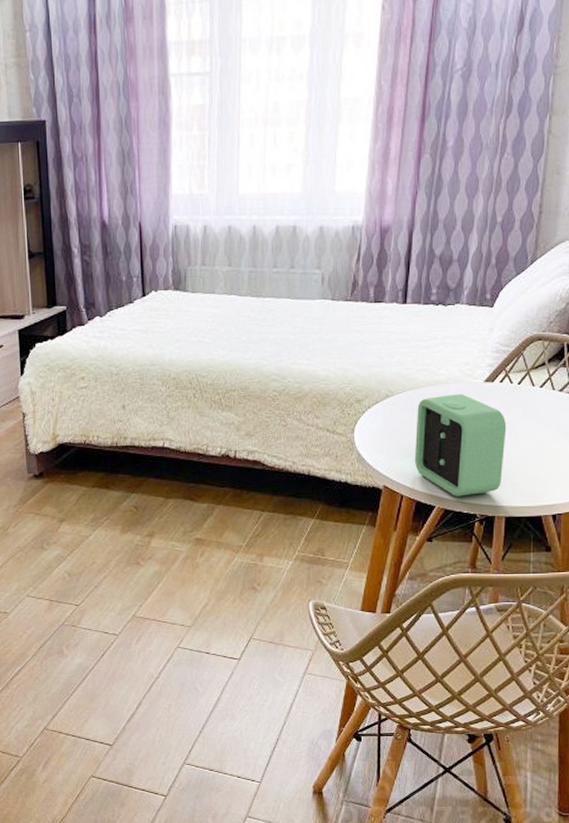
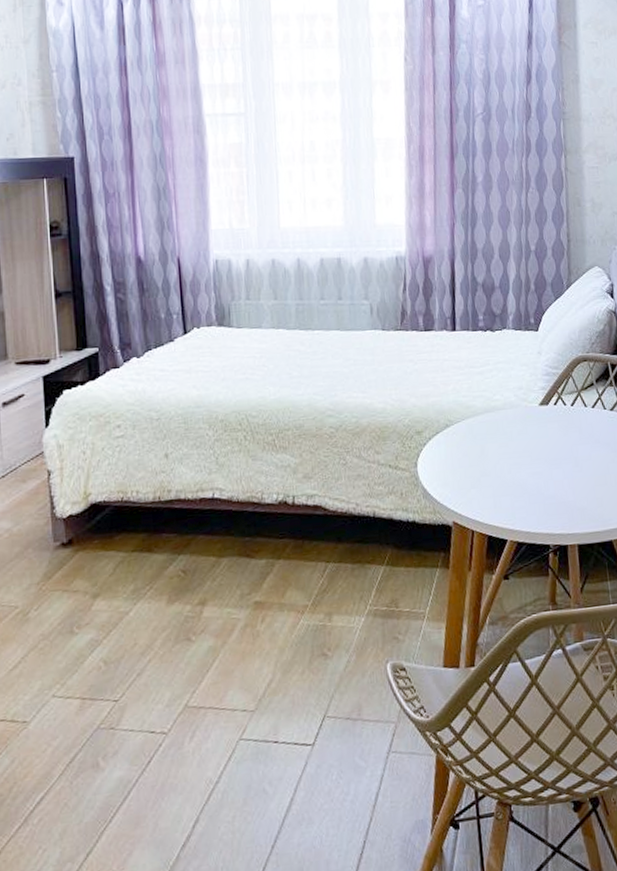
alarm clock: present [415,393,507,497] -> none [477,418,569,528]

